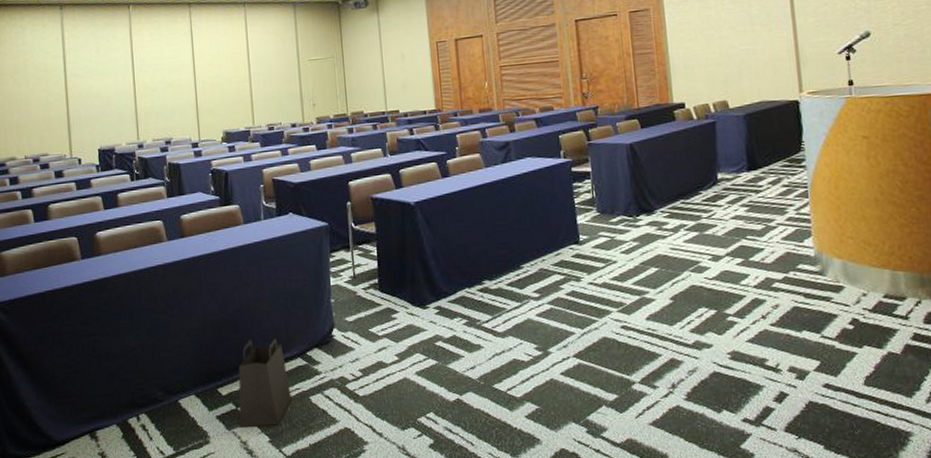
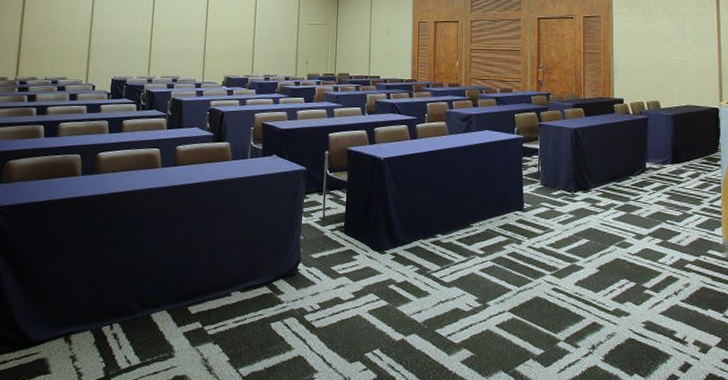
shopping bag: present [238,338,292,427] -> none [203,265,254,347]

